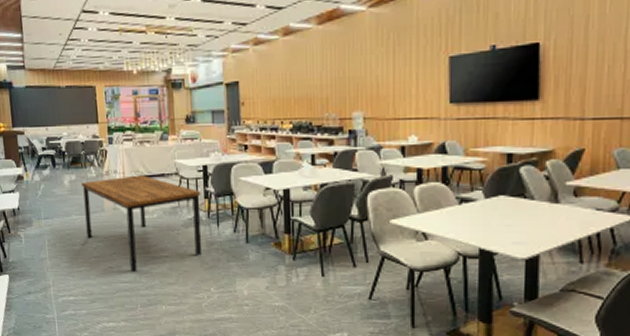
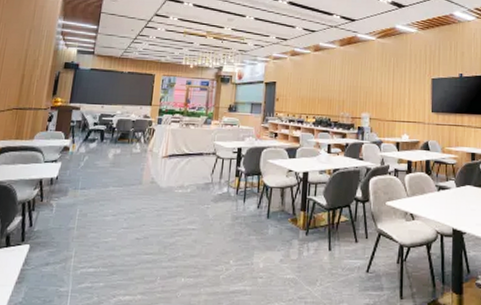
dining table: present [79,170,201,273] -> none [120,146,234,245]

